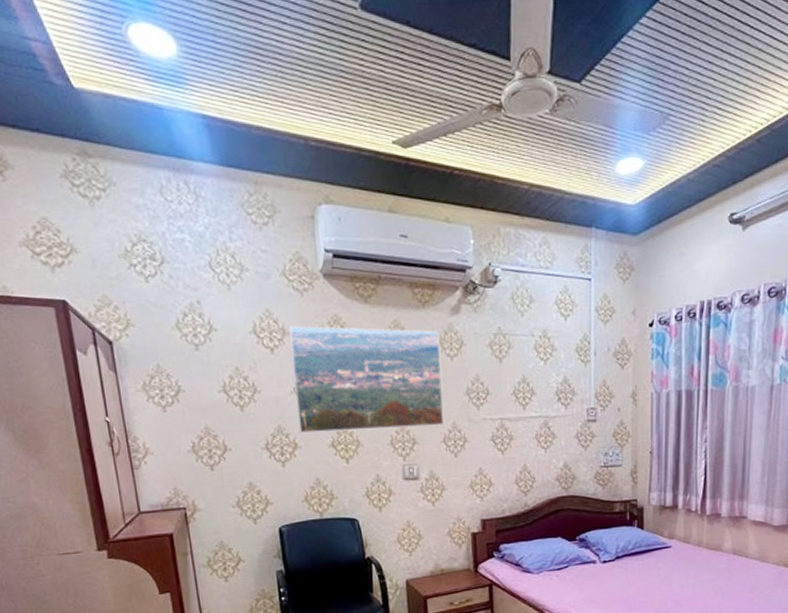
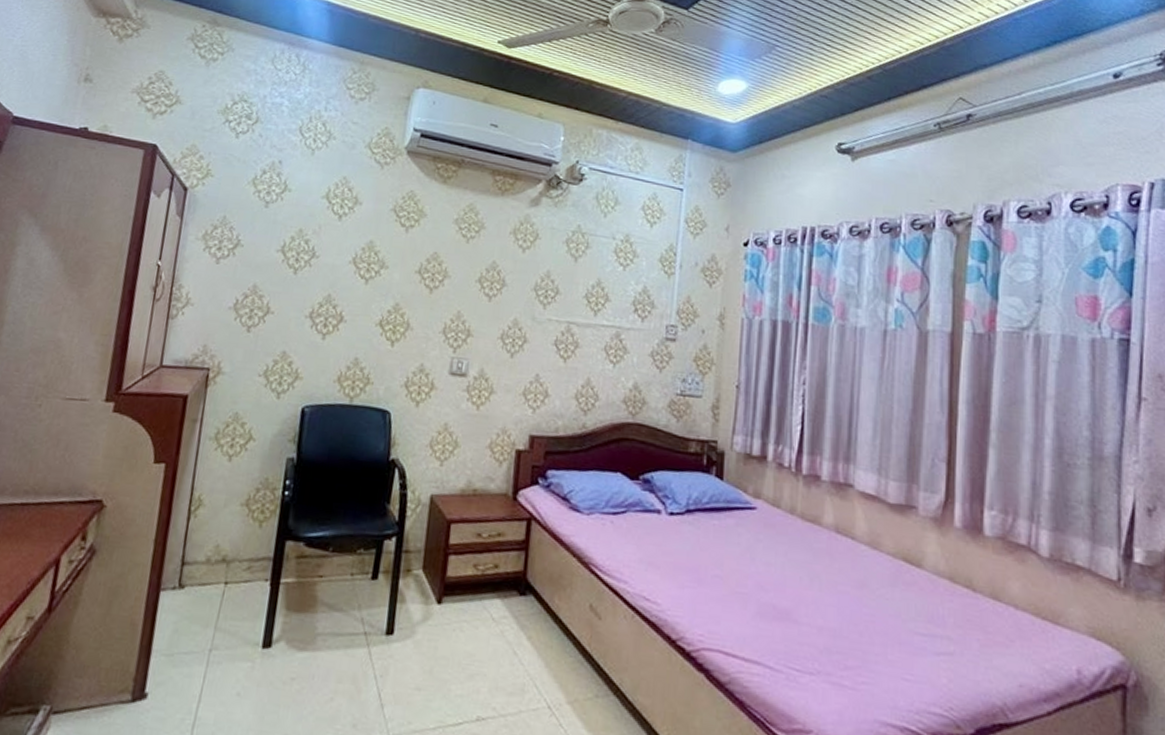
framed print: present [288,325,445,433] -> none [348,195,515,320]

